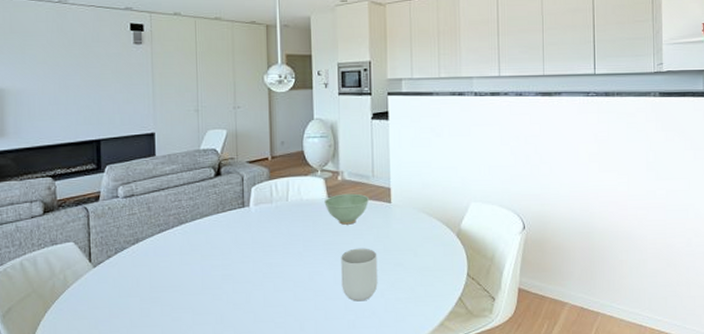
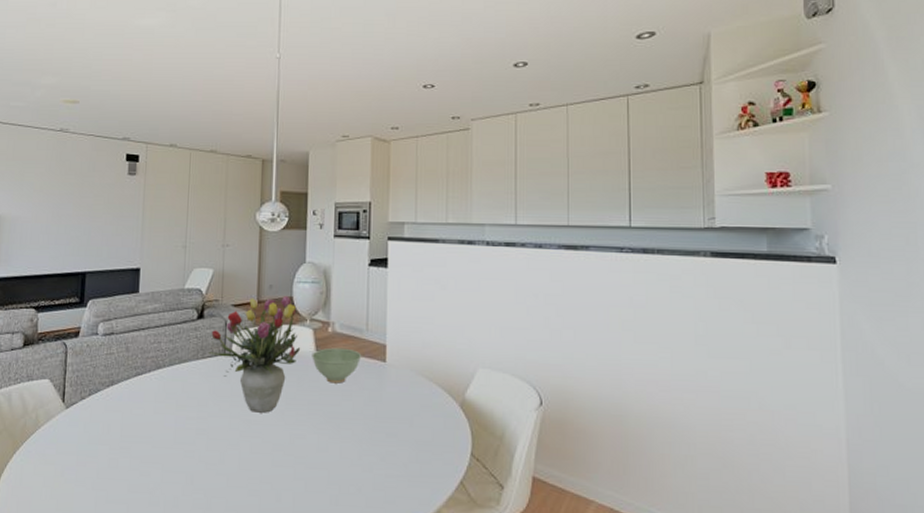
flower arrangement: none [227,151,314,256] -> present [208,296,301,413]
mug: present [341,248,378,302] -> none [325,411,367,475]

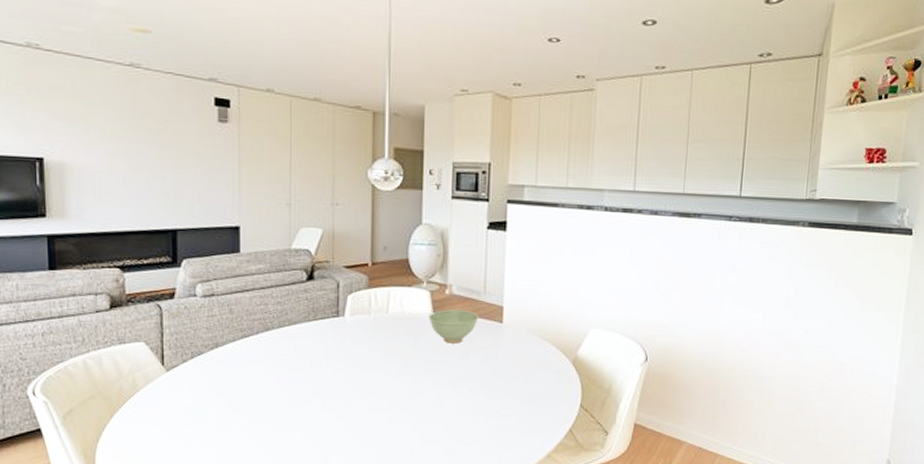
flower arrangement: present [208,296,301,413] -> none [320,258,418,372]

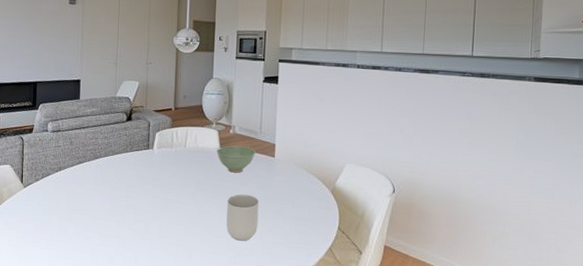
mug: none [442,369,484,427] -> present [226,194,259,241]

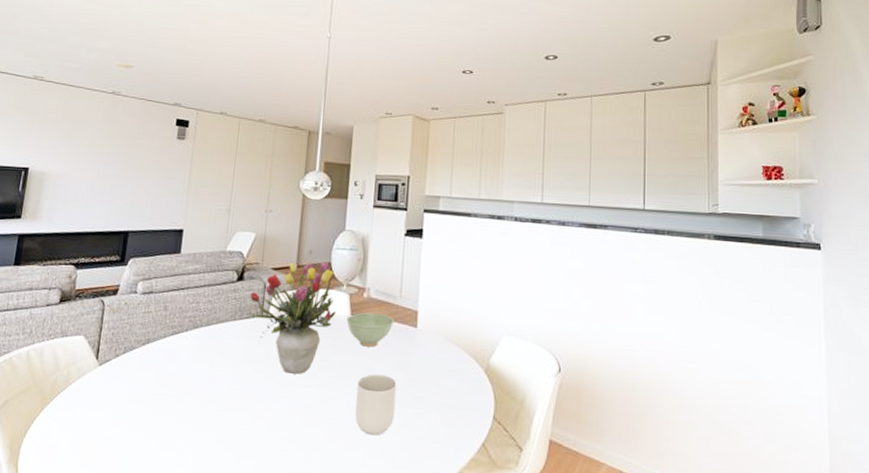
flower arrangement: none [135,105,208,194] -> present [245,262,337,374]

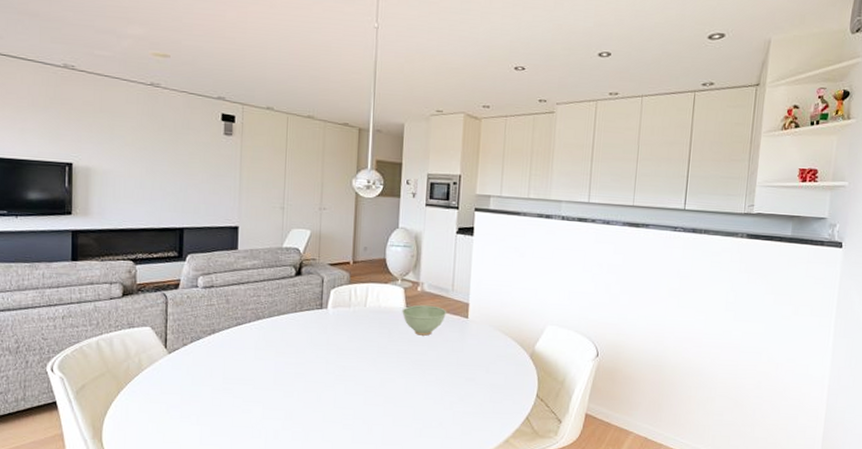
flower arrangement: present [245,262,337,374] -> none [305,258,392,360]
mug: present [355,374,397,436] -> none [412,359,450,412]

